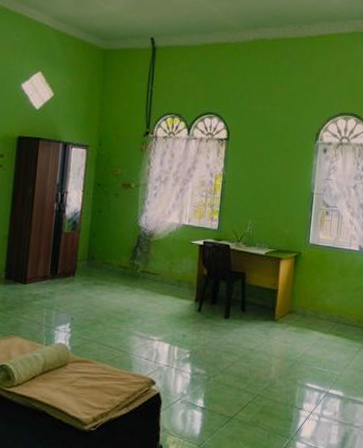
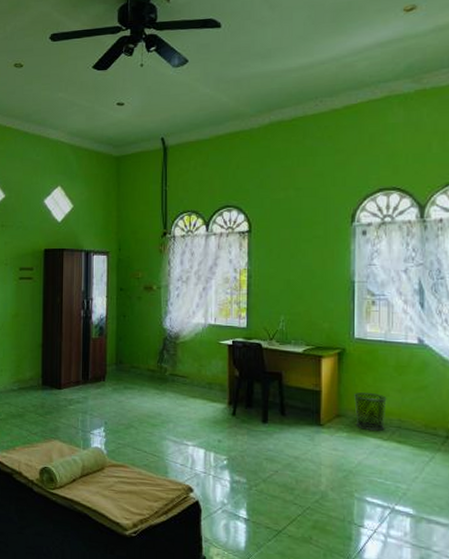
waste bin: none [303,291,331,325] -> present [354,392,387,431]

